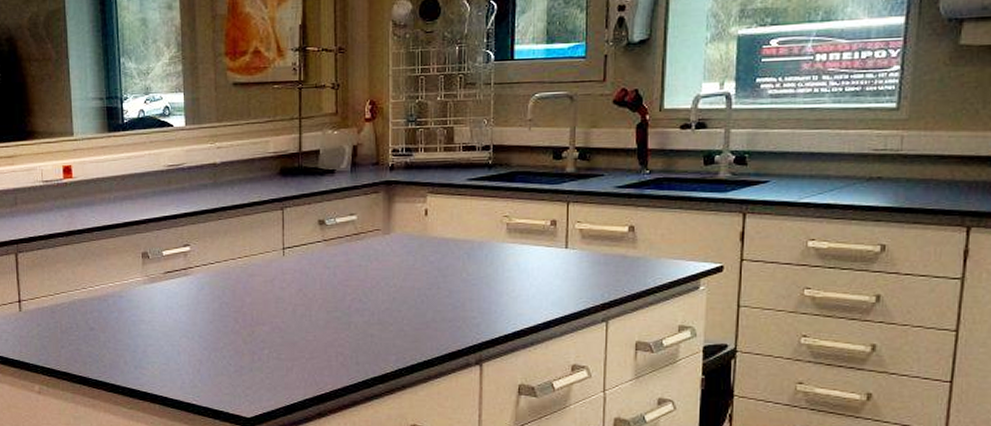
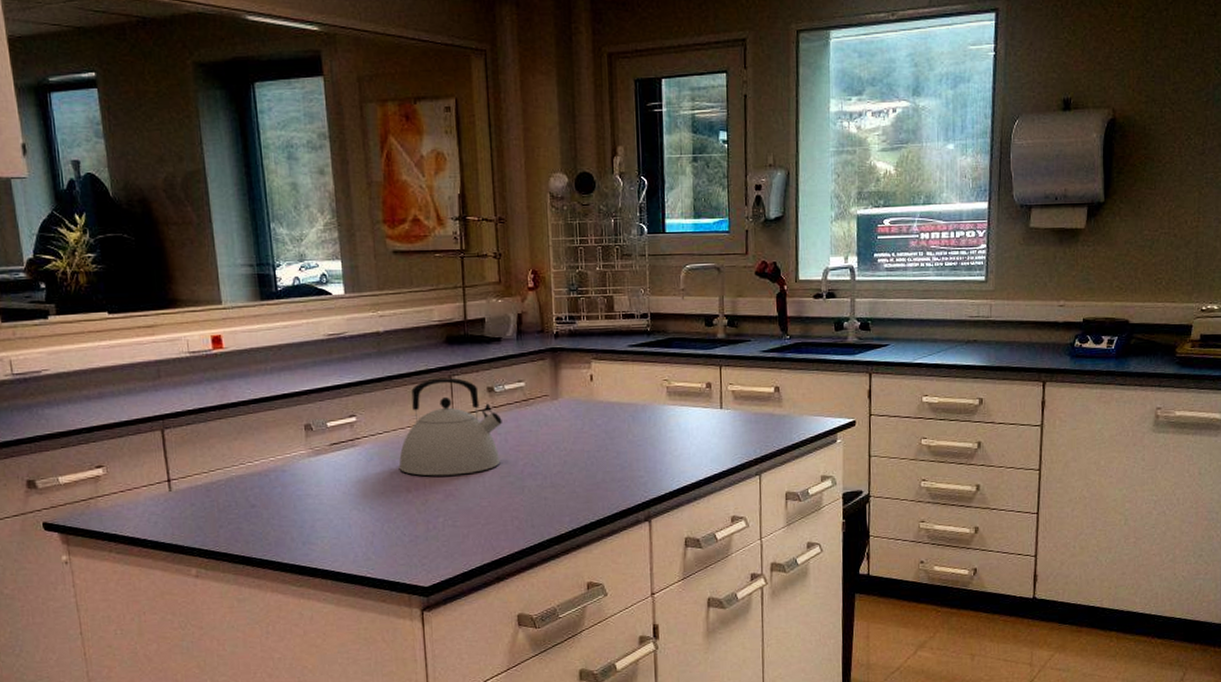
kettle: none [228,209,332,308] -> present [398,377,502,476]

